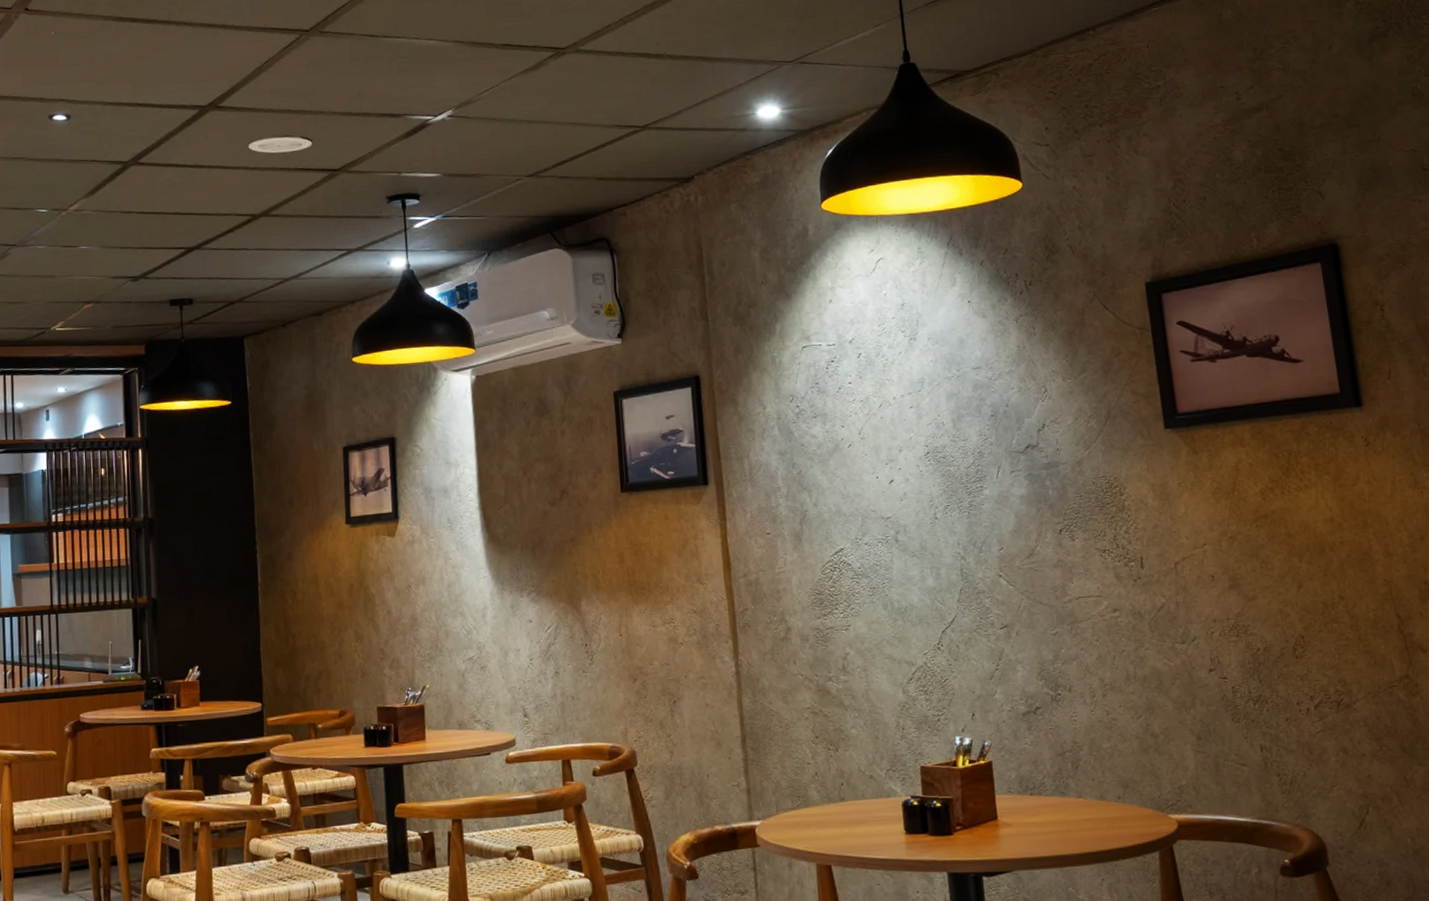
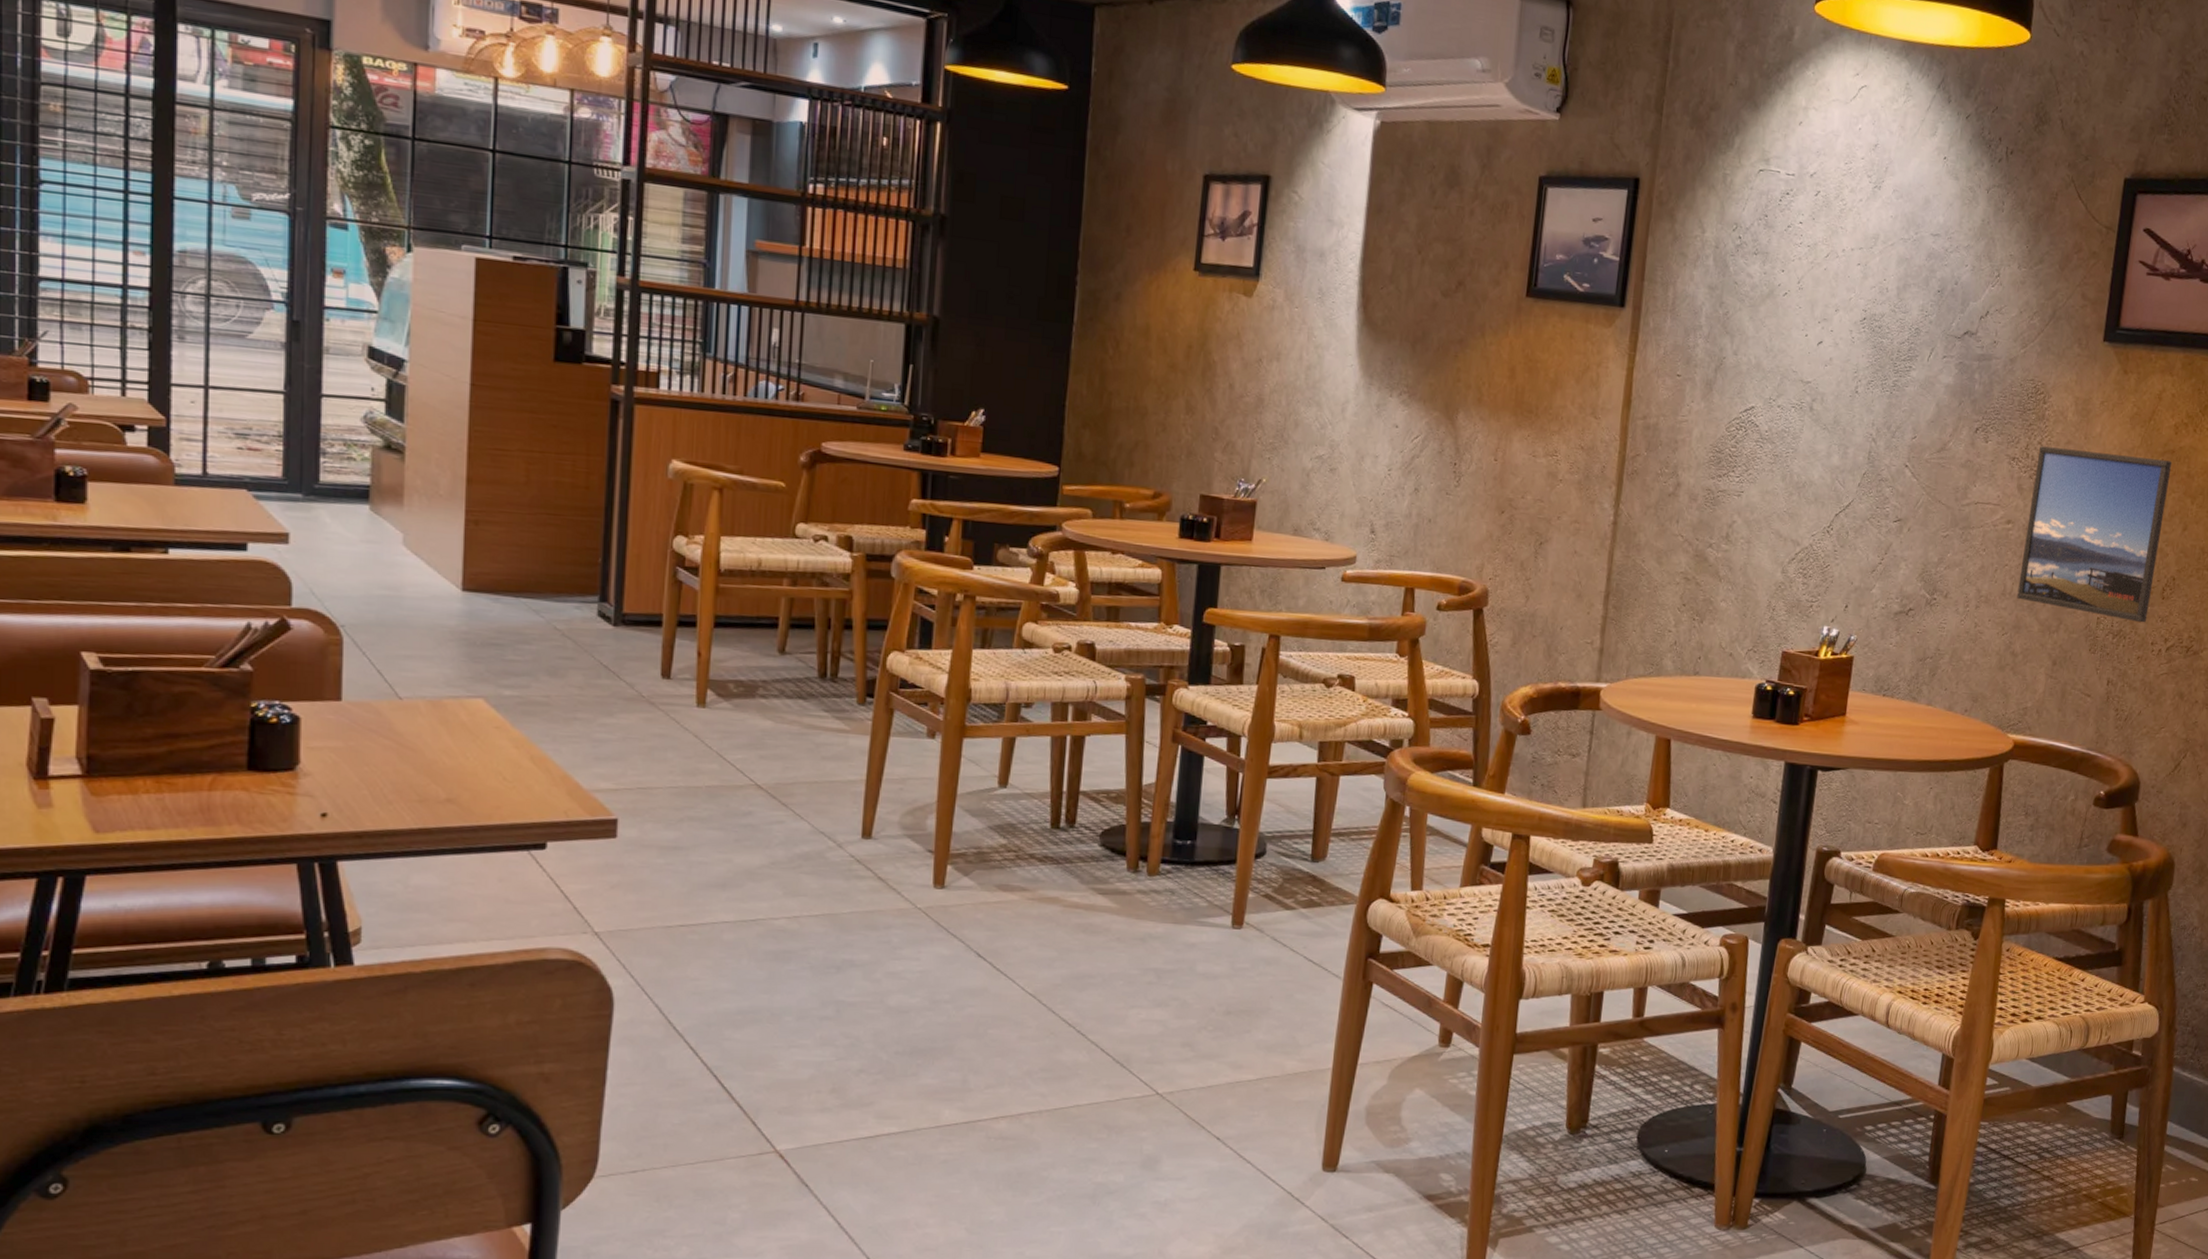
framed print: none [1127,525,1286,685] -> present [2017,446,2172,623]

